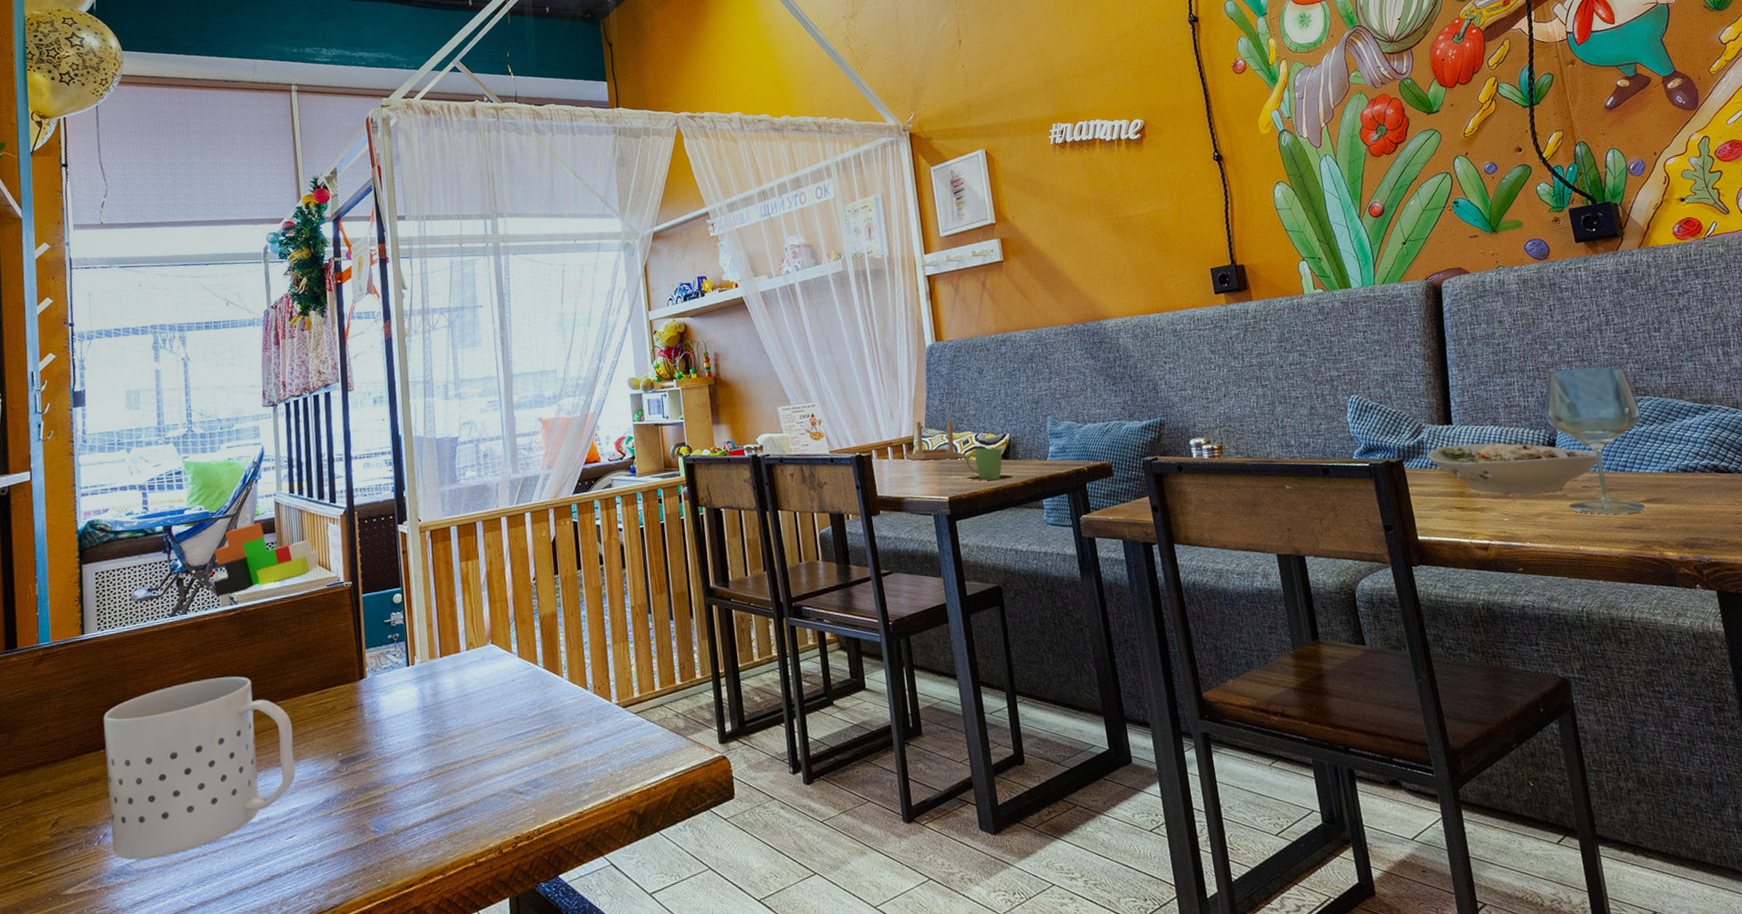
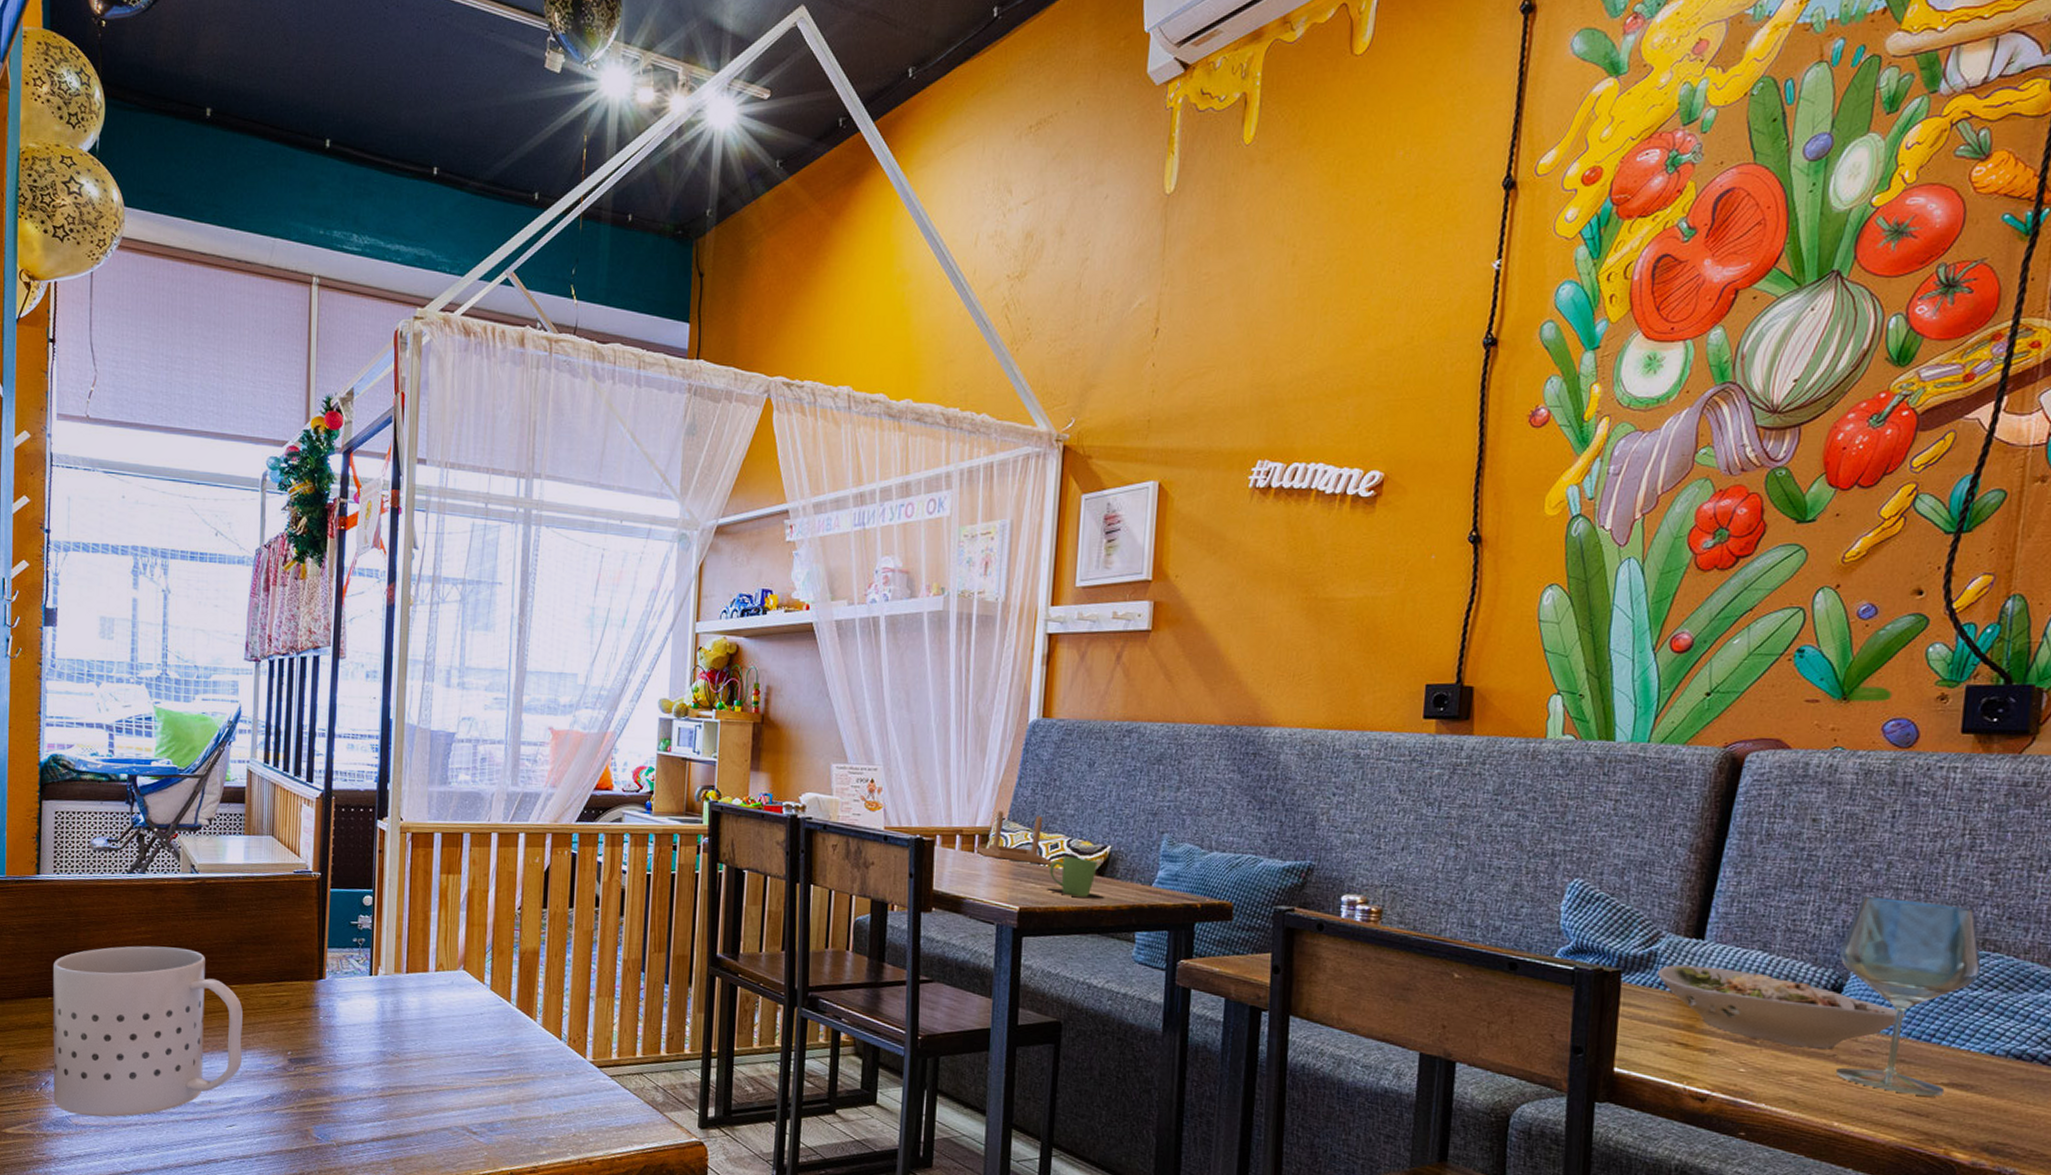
toy blocks: present [213,522,320,597] -> none [175,789,290,862]

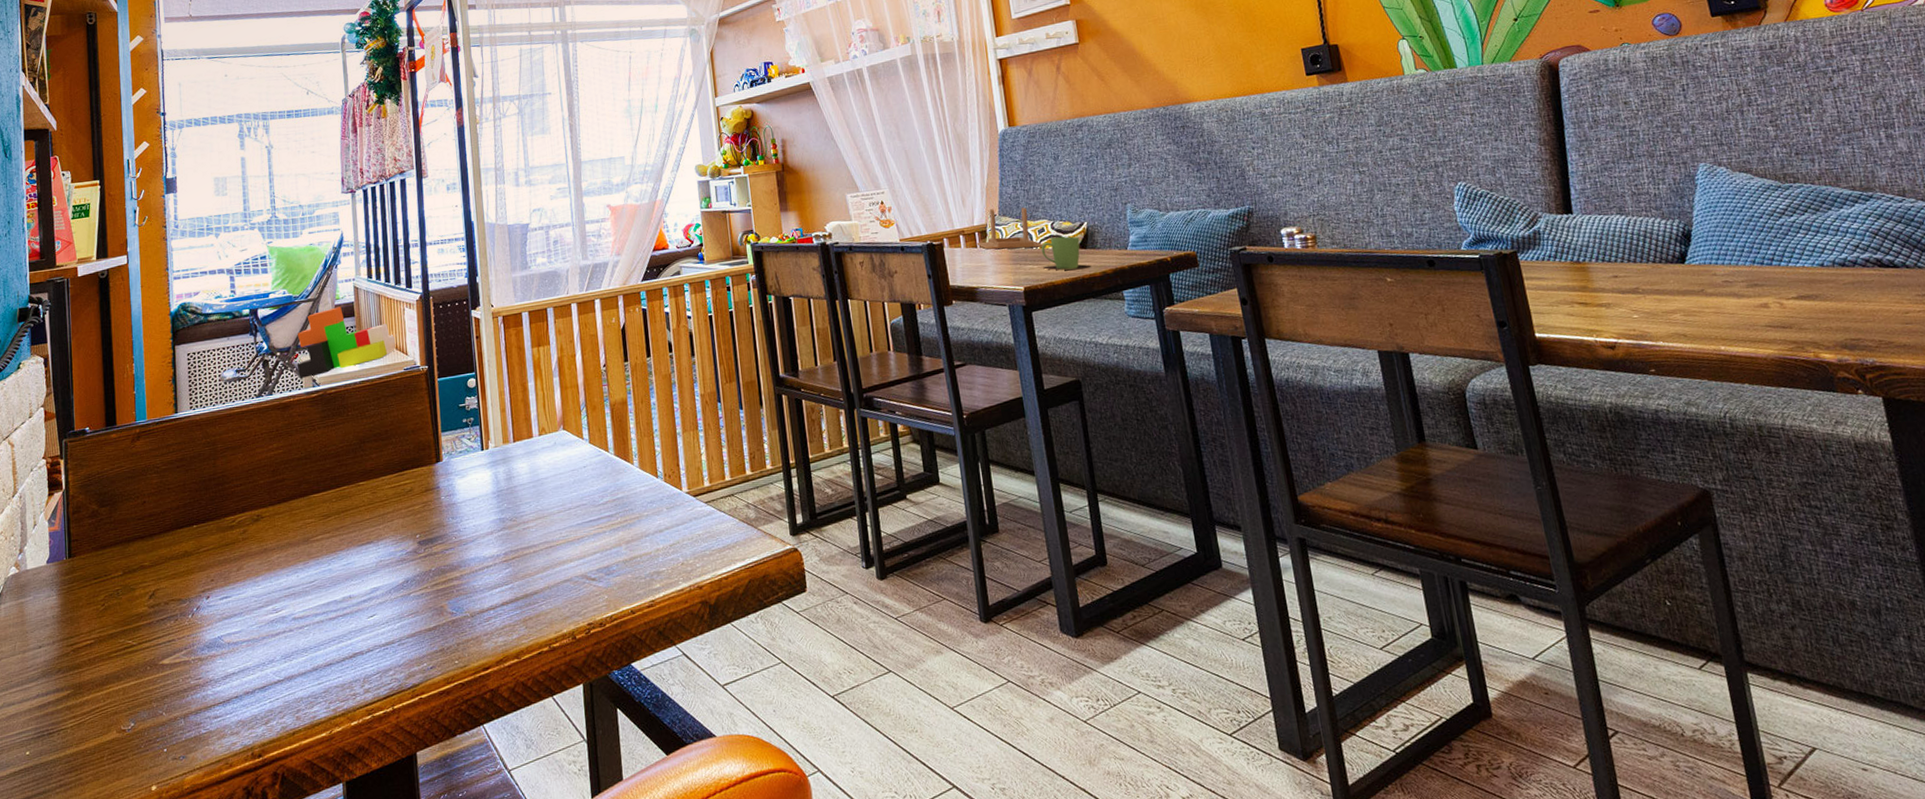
mug: present [52,946,243,1117] -> none [195,456,376,633]
toy blocks: none [175,789,290,862] -> present [297,306,398,379]
salad: present [1657,964,1906,1051] -> none [1545,233,1746,290]
wine glass: present [1835,897,1981,1097] -> none [1678,151,1798,312]

